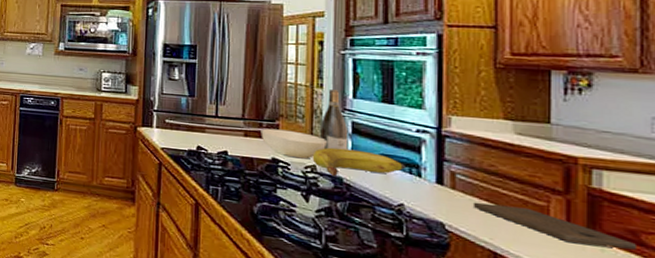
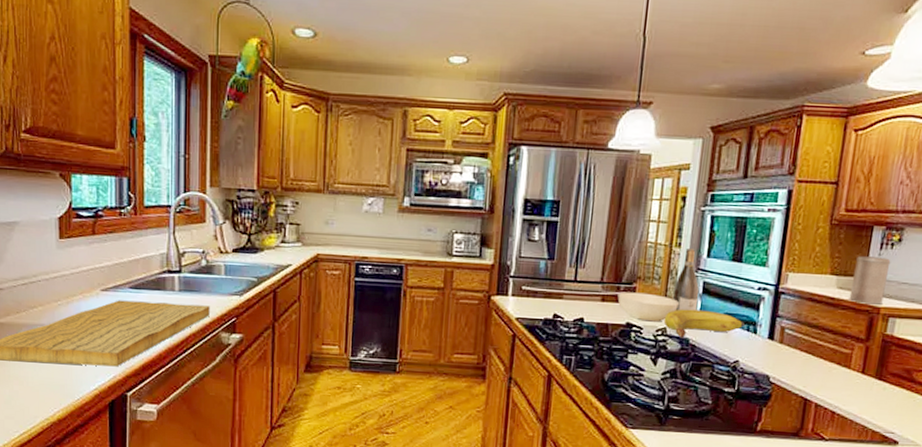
cutting board: present [472,202,638,250] -> none [794,354,910,386]
canister: none [533,101,582,155] -> present [849,256,891,306]

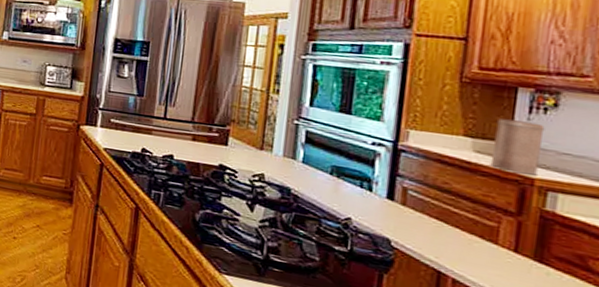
bowl: present [617,291,680,322] -> none [209,133,279,168]
banana: present [663,309,746,338] -> none [261,156,358,187]
wine bottle: present [673,248,700,311] -> none [271,96,302,160]

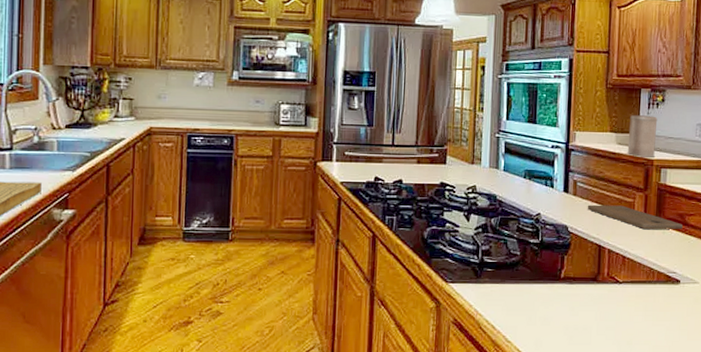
cutting board: none [421,219,584,275] -> present [587,204,684,230]

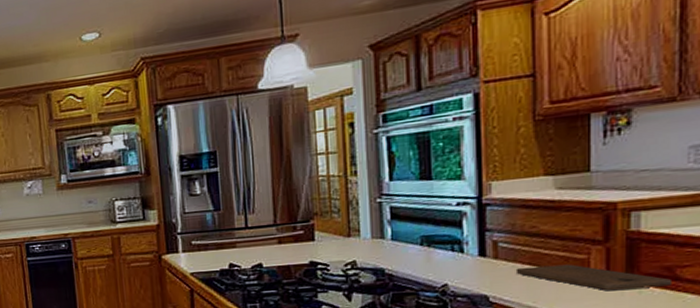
canister: present [627,115,658,158] -> none [573,145,621,202]

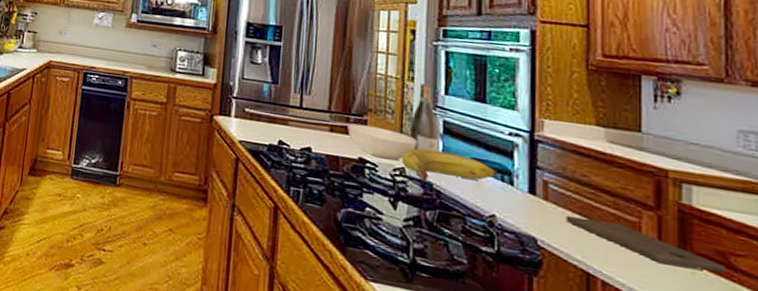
bowl: none [295,228,367,258] -> present [347,123,418,161]
banana: none [351,236,449,269] -> present [401,148,499,182]
wine bottle: none [357,174,388,242] -> present [410,83,440,152]

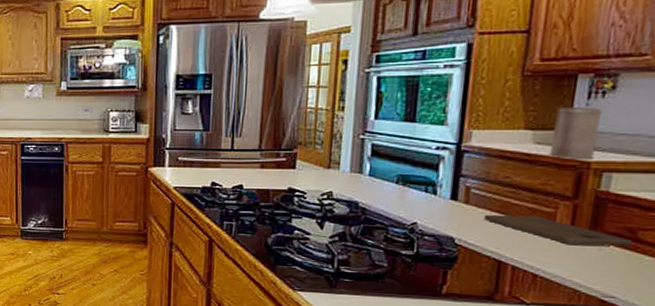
bowl: present [347,123,418,161] -> none [277,158,346,186]
banana: present [401,148,499,182] -> none [329,172,423,202]
wine bottle: present [410,83,440,152] -> none [338,112,368,175]
canister: none [624,107,671,168] -> present [549,107,603,160]

